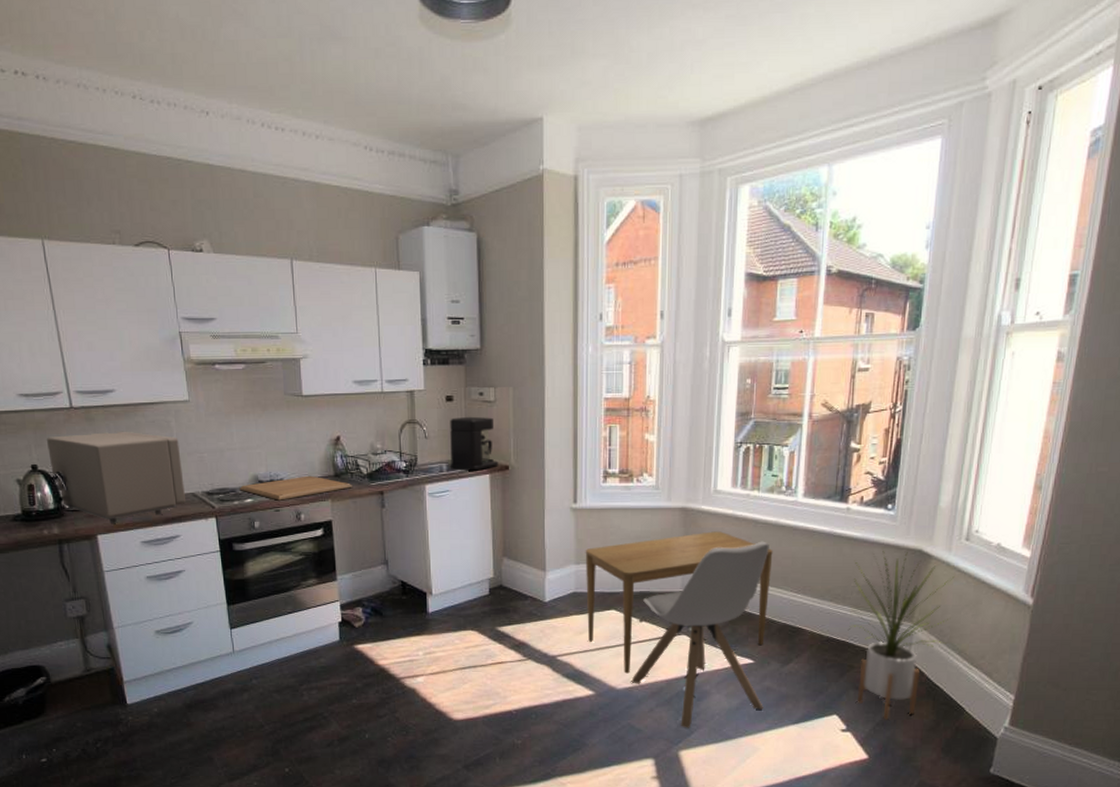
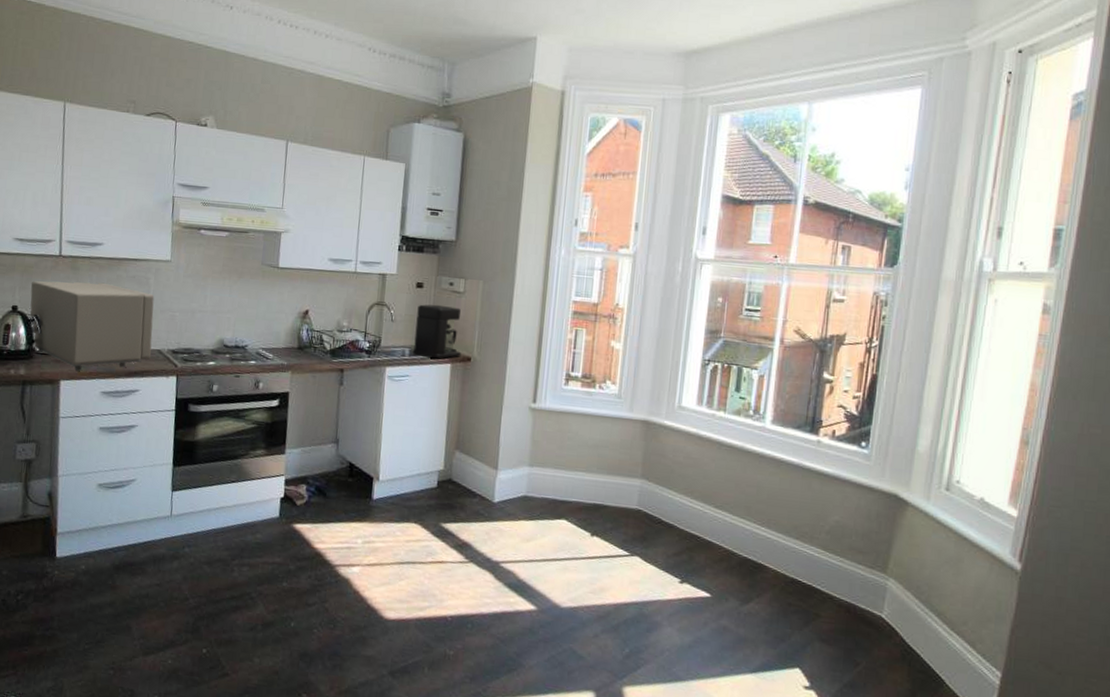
chopping board: present [239,475,353,501] -> none [204,345,315,367]
dining table: present [585,531,773,674] -> none [535,448,737,592]
chair: present [631,541,769,728] -> none [577,465,733,662]
house plant: present [848,551,955,720] -> none [815,491,934,682]

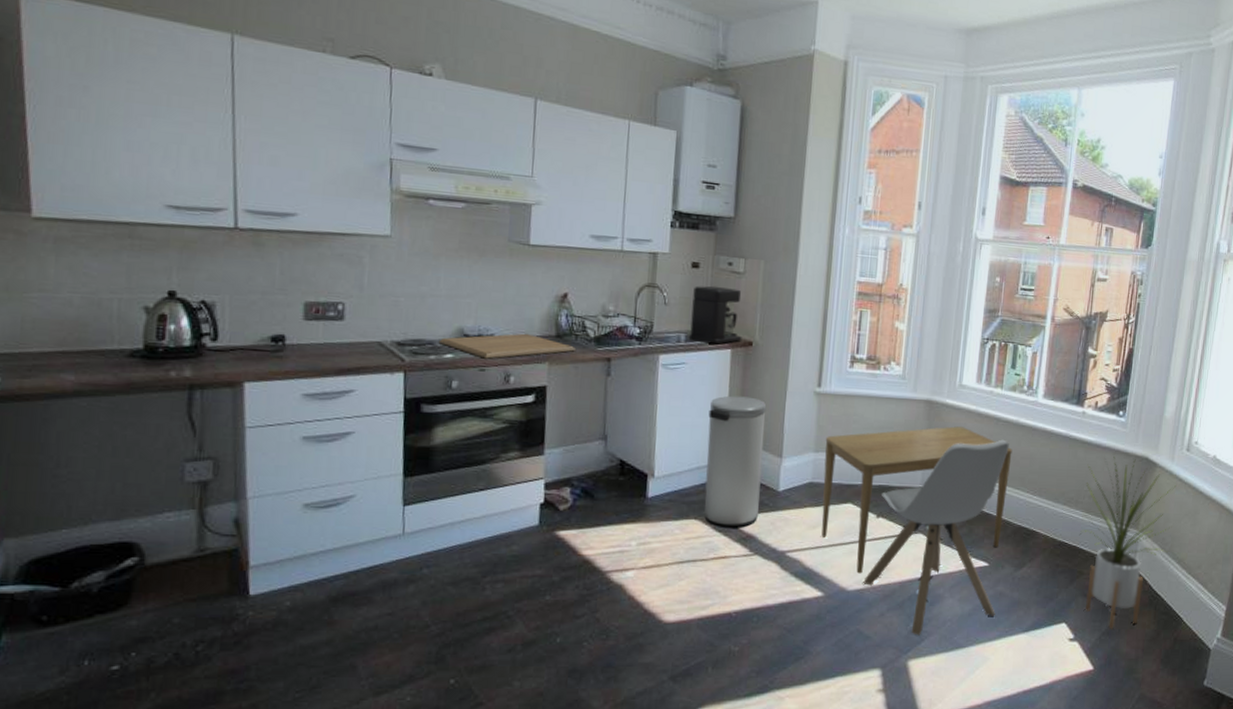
microwave: present [30,281,155,371] -> none [194,259,371,370]
chopping board: none [204,345,315,367] -> present [438,333,577,359]
pedal bin: none [423,407,483,535] -> present [703,395,767,529]
dining table: none [535,448,737,592] -> present [821,426,1012,574]
chair: none [577,465,733,662] -> present [863,439,1009,636]
house plant: none [815,491,934,682] -> present [1079,457,1177,629]

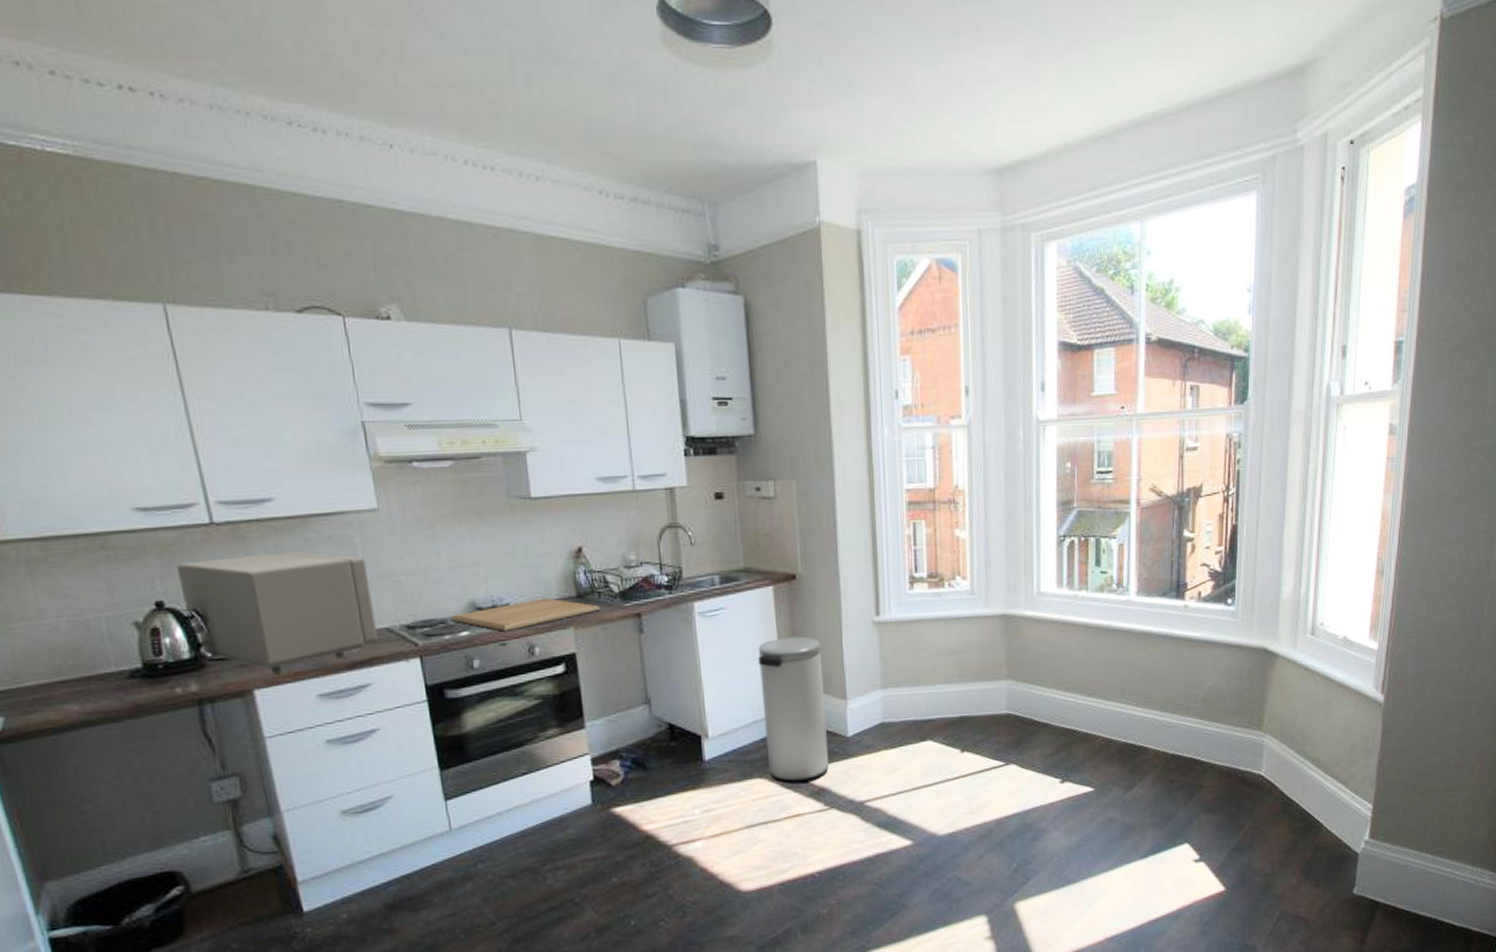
microwave: none [194,259,371,370] -> present [176,551,379,673]
coffee maker: present [688,285,742,345] -> none [721,516,784,583]
dining table: present [821,426,1012,574] -> none [892,640,1107,816]
chair: present [863,439,1009,636] -> none [955,648,1107,875]
house plant: present [1079,457,1177,629] -> none [1194,651,1303,844]

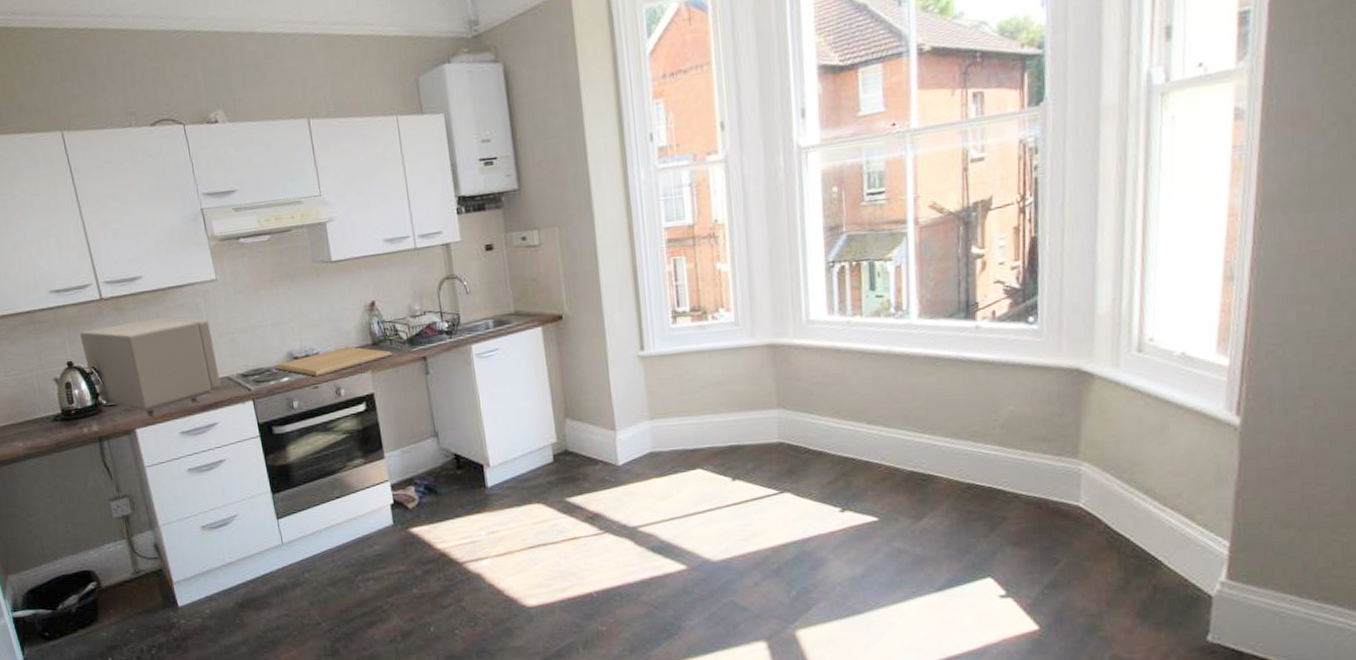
pedal bin: present [757,636,830,784] -> none [530,372,602,510]

